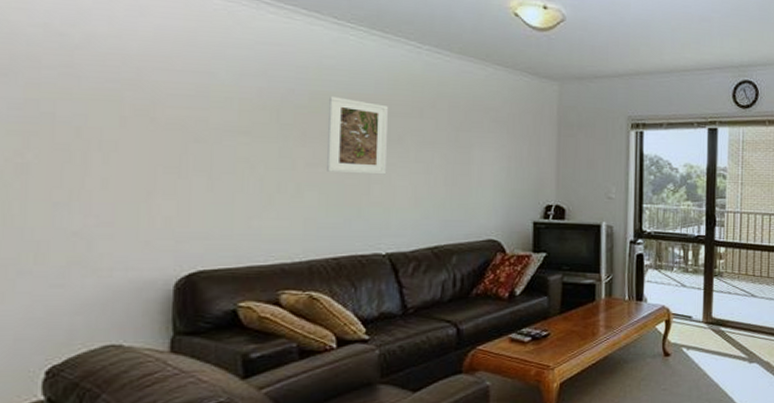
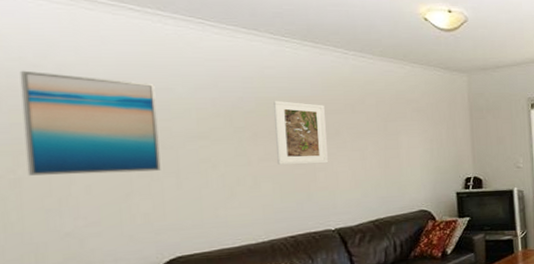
wall art: none [37,38,195,167] -> present [19,70,161,176]

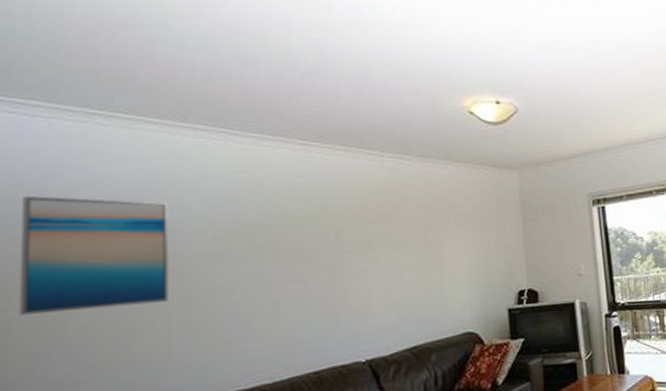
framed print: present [274,100,328,165] -> none [300,212,359,287]

